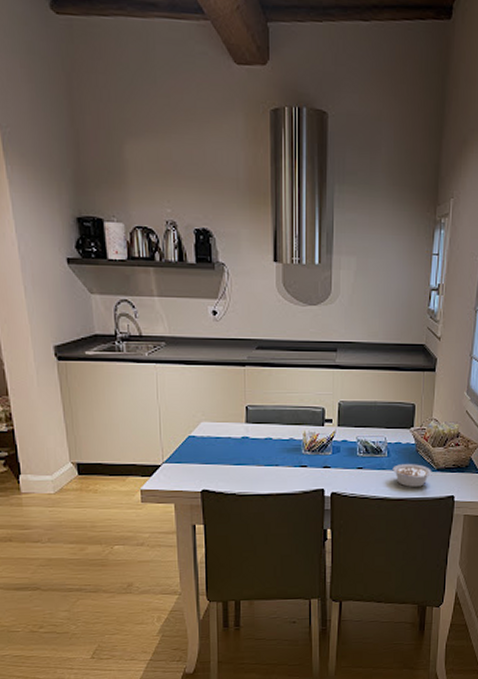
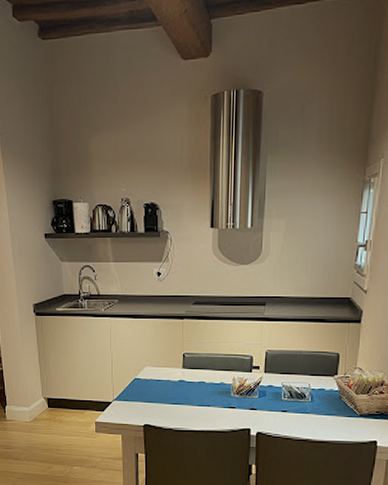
legume: present [392,464,432,487] -> none [315,409,355,431]

